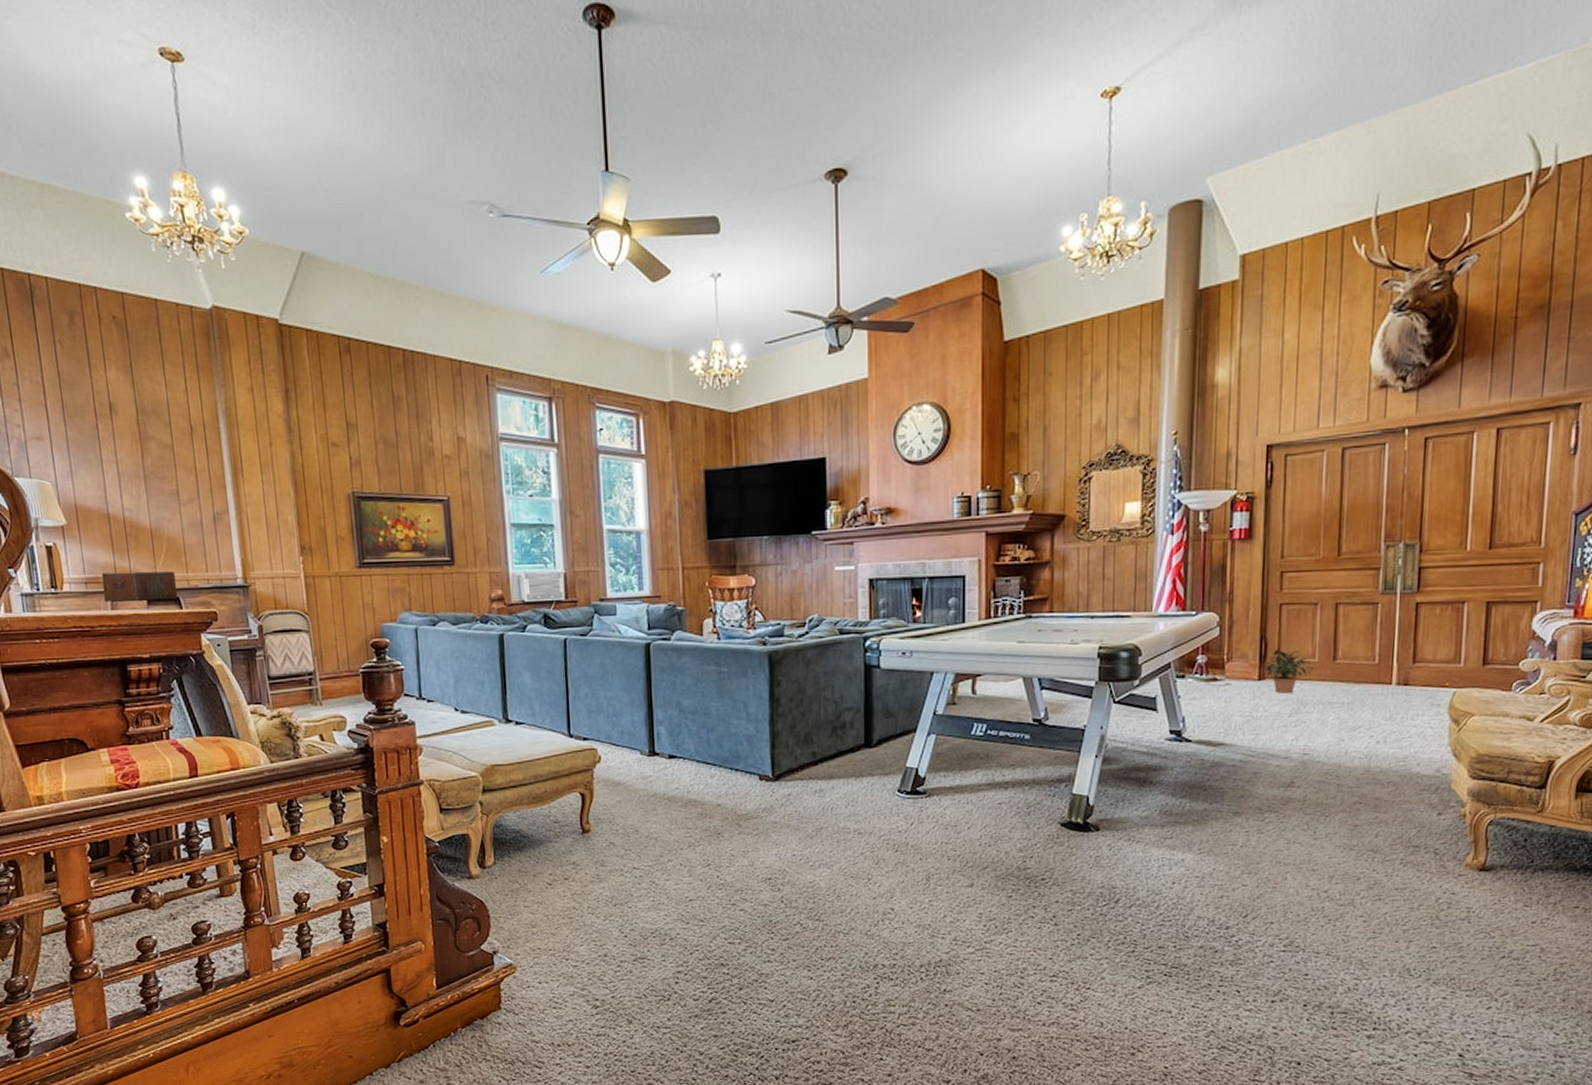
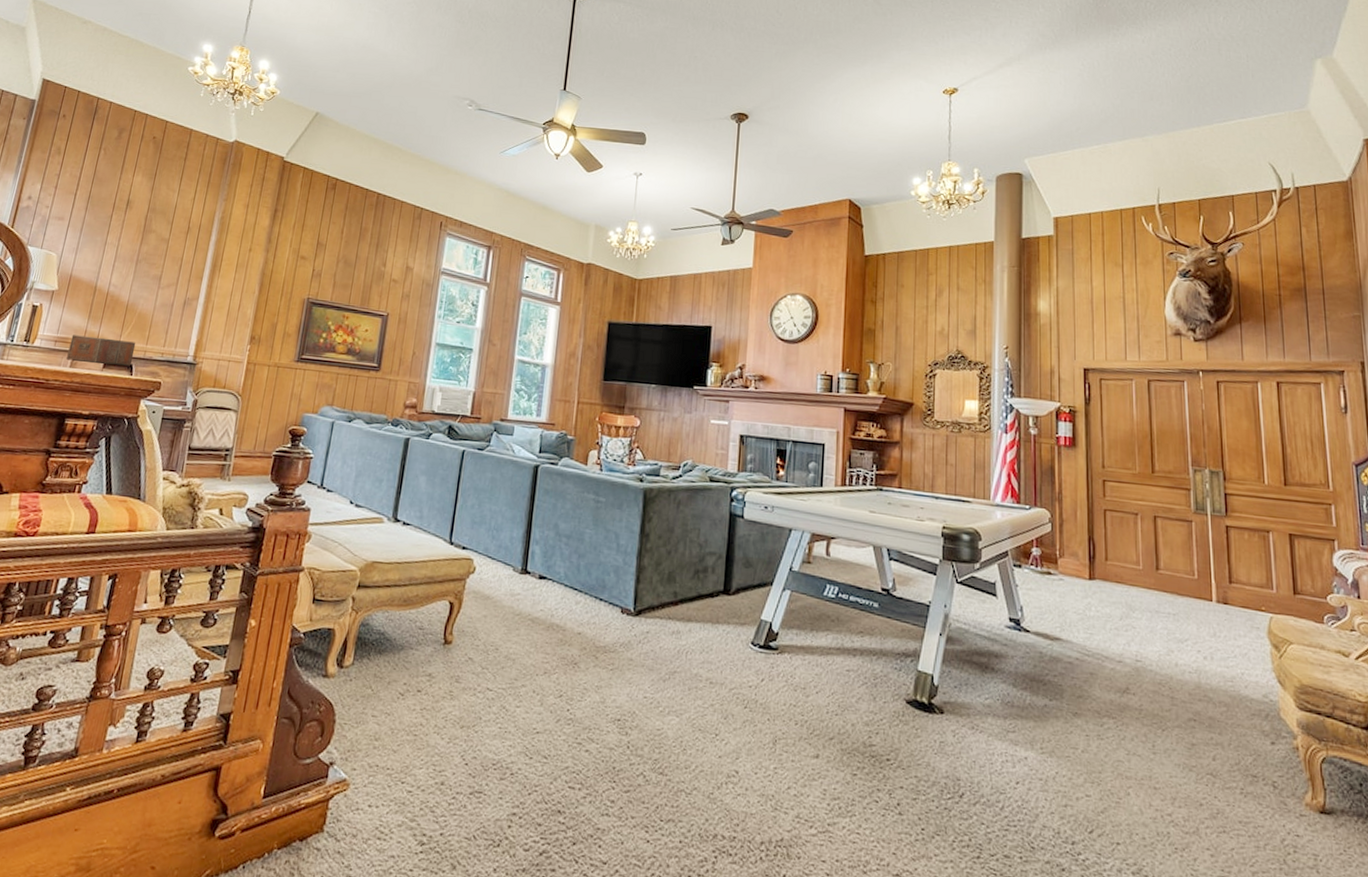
potted plant: present [1260,649,1314,694] -> none [1090,551,1139,598]

